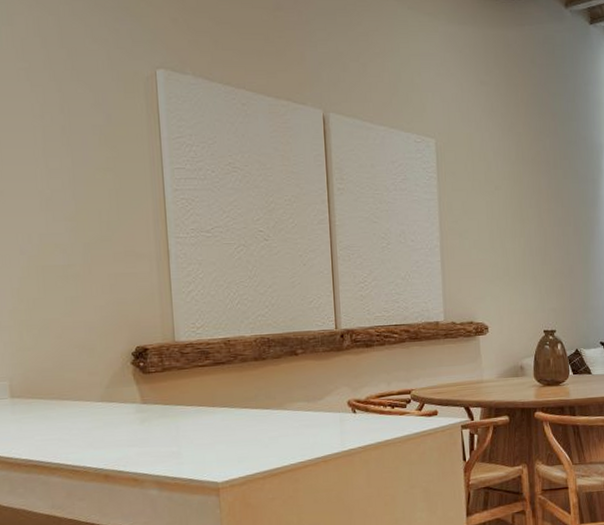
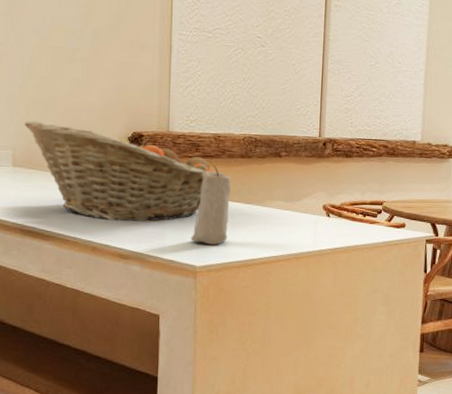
fruit basket: none [19,346,223,444] -> present [24,120,210,221]
candle: none [209,372,249,458] -> present [190,165,232,245]

